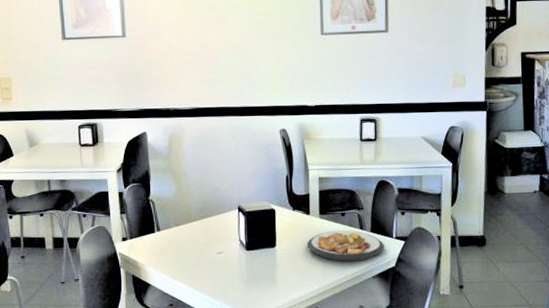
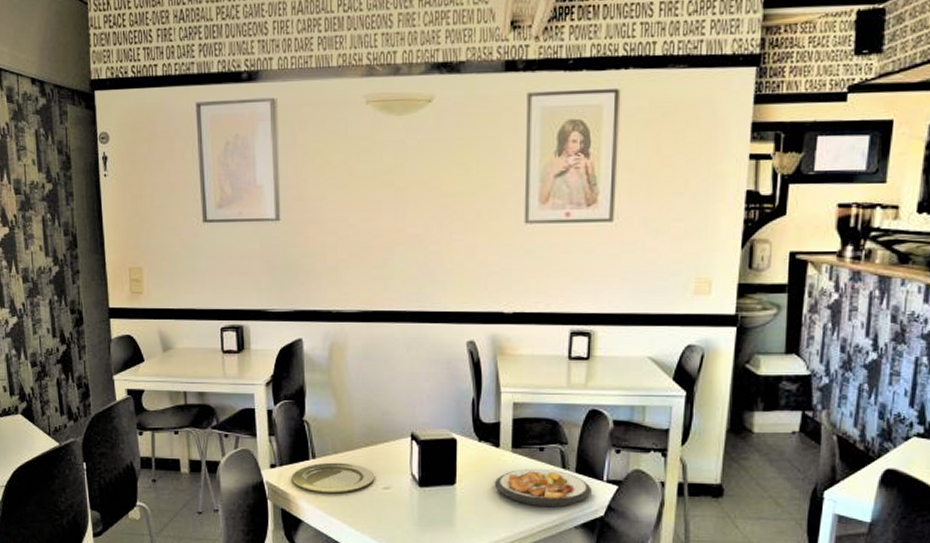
plate: none [140,233,210,260] -> present [291,462,375,493]

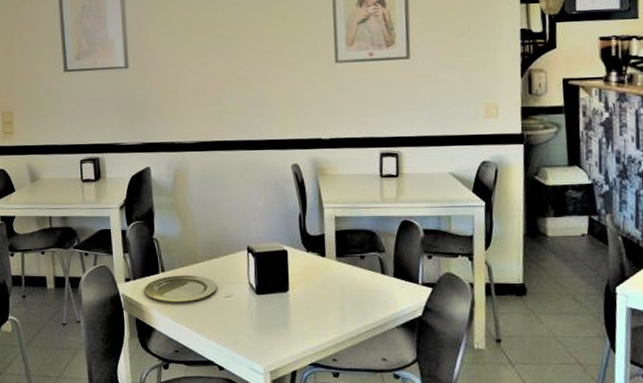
plate: present [495,468,592,508] -> none [323,274,409,310]

